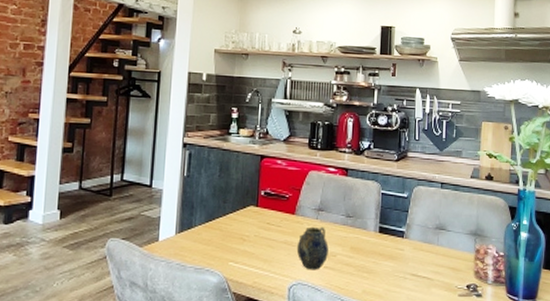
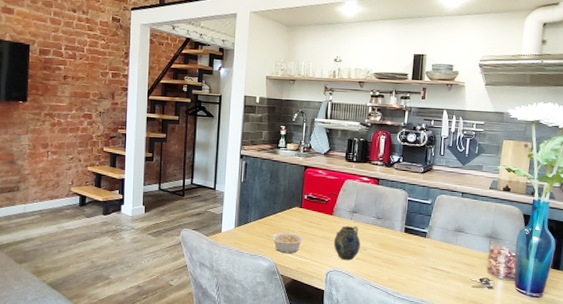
legume: none [213,237,261,264] -> present [265,232,304,253]

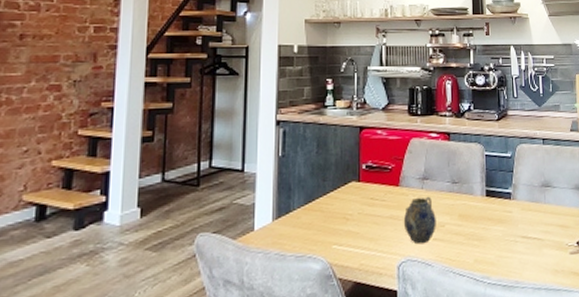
legume: present [265,232,304,253] -> none [314,216,366,247]

